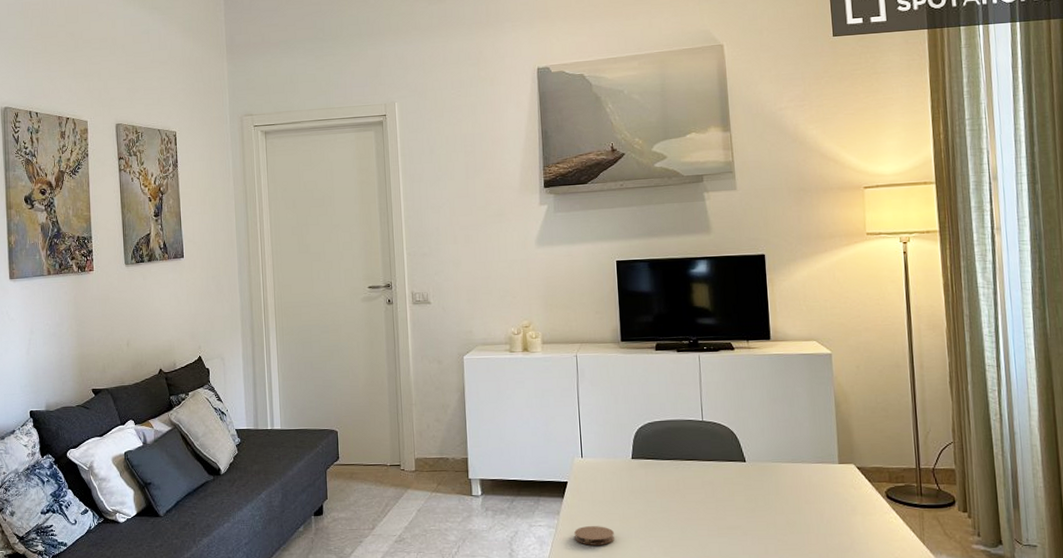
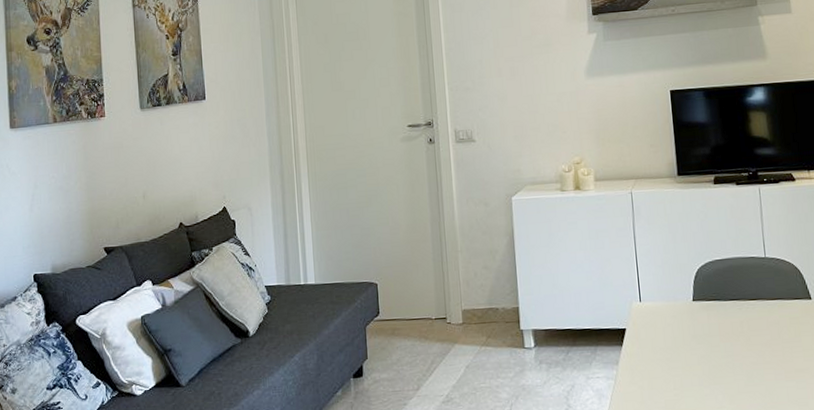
coaster: present [574,526,614,545] -> none [634,375,677,397]

